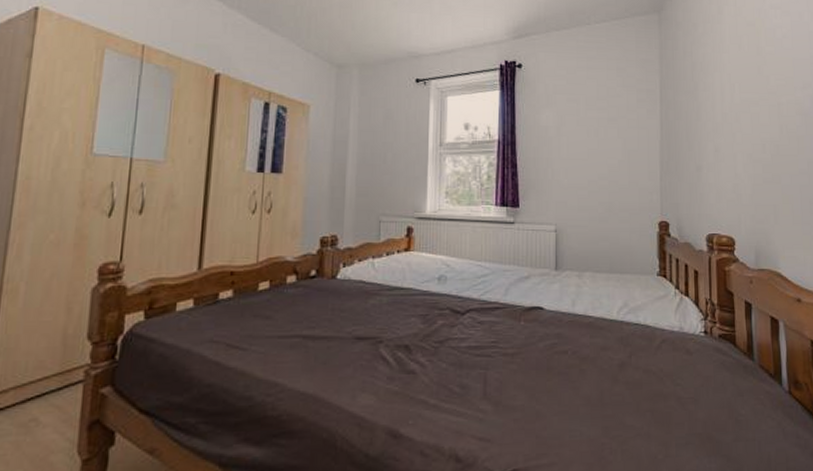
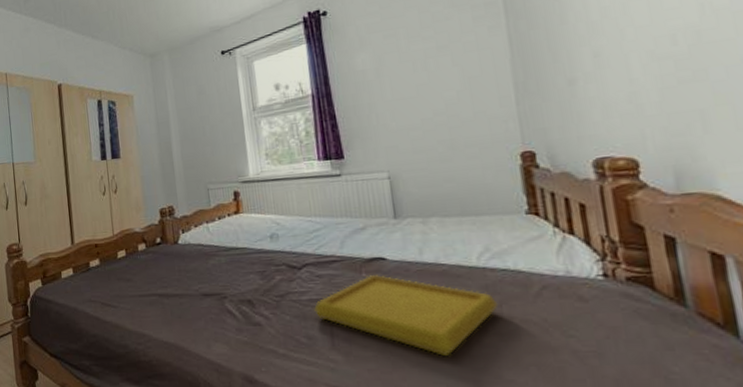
serving tray: none [471,322,629,404] -> present [314,274,499,356]

